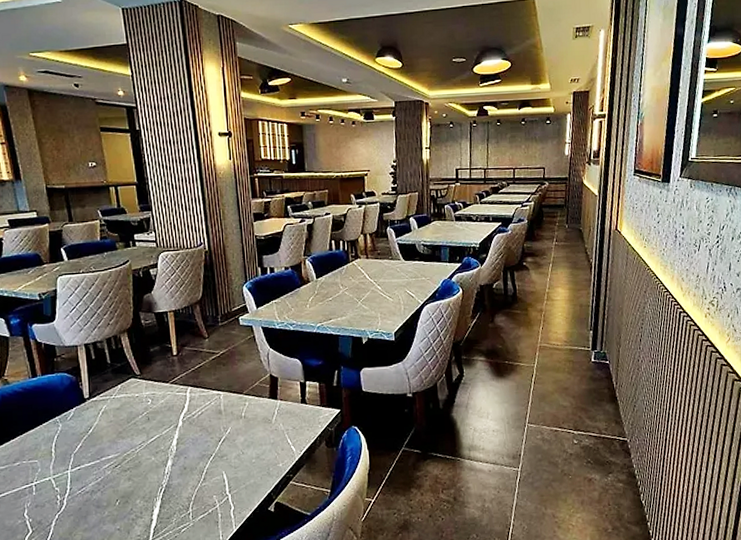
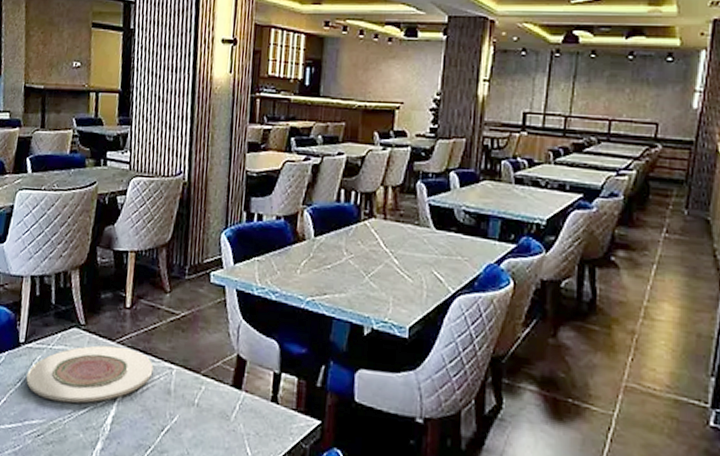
plate: none [96,385,205,438] -> present [26,345,154,403]

